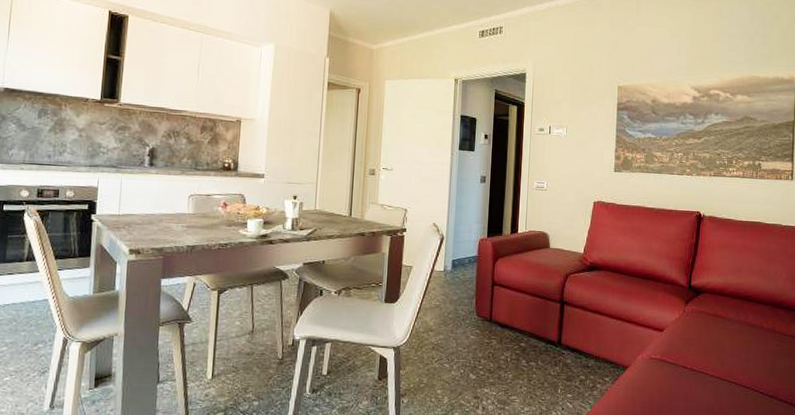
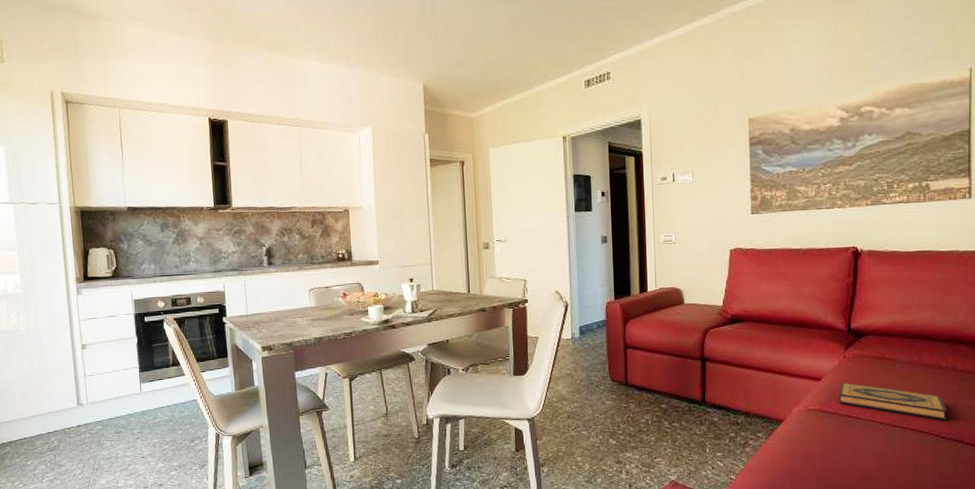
hardback book: none [677,335,766,378] -> present [838,382,947,421]

